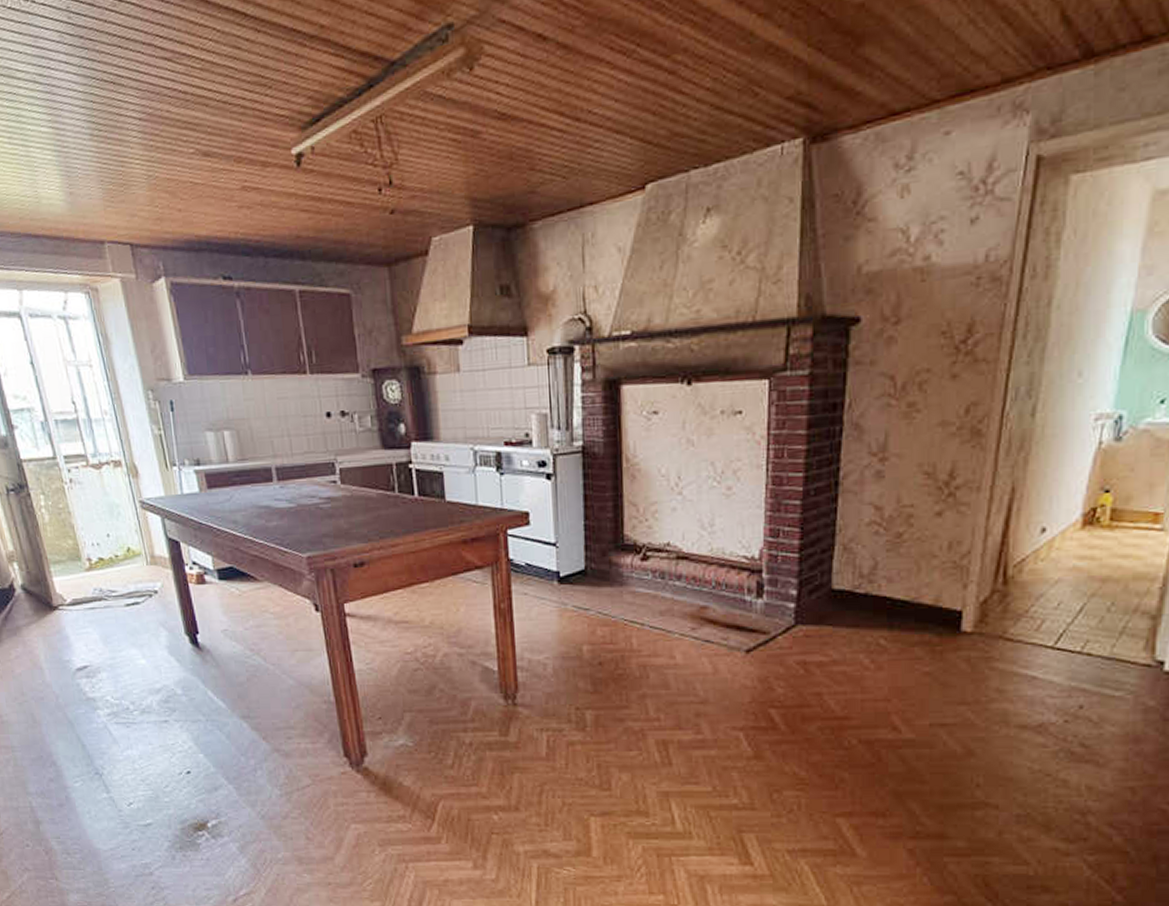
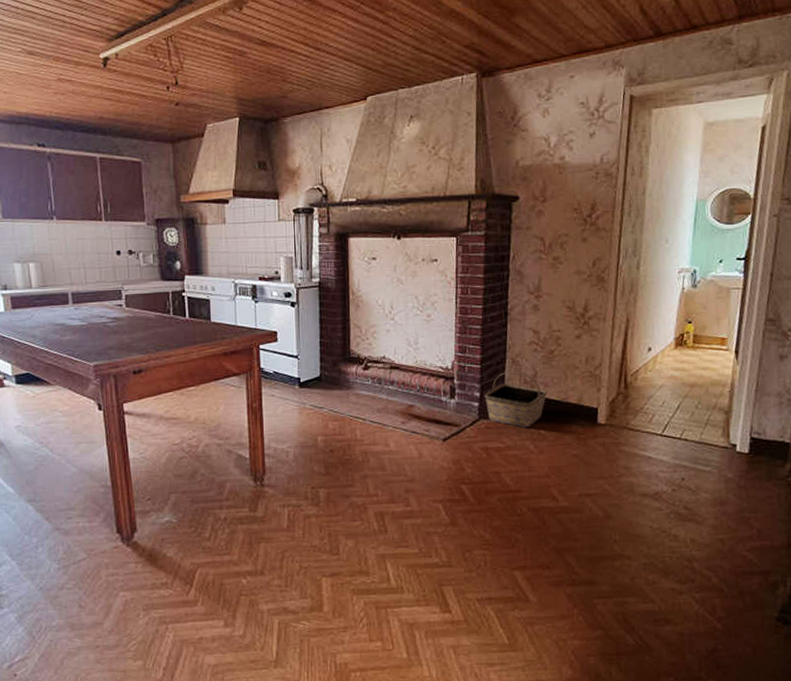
basket: none [803,560,892,636] -> present [484,370,548,428]

